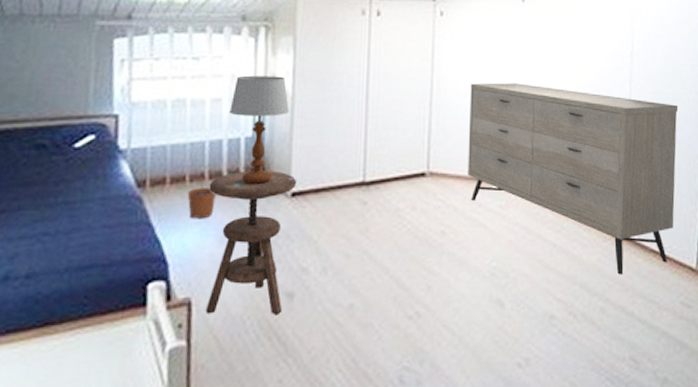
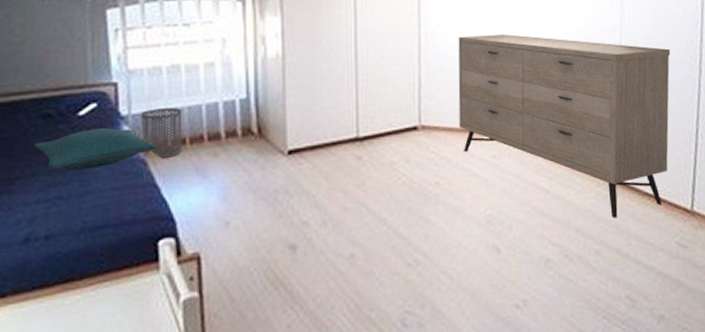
pillow: none [24,162,155,204] -> present [34,128,157,170]
waste bin: none [140,143,184,197] -> present [141,108,181,159]
plant pot: present [187,179,216,219] -> none [188,141,216,179]
side table: present [205,170,297,316] -> none [208,130,293,267]
table lamp: present [229,75,290,184] -> none [223,38,281,144]

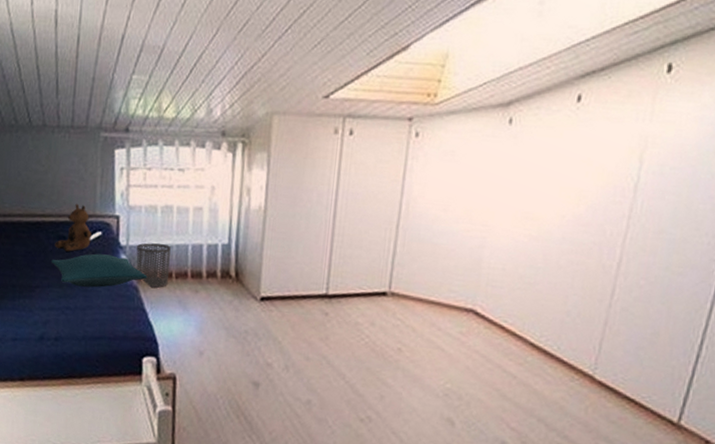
teddy bear: none [38,74,84,131] -> present [55,203,92,252]
dresser: present [458,34,671,218] -> none [429,208,687,416]

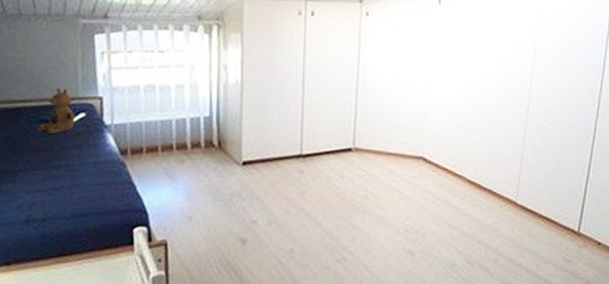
pillow: present [51,253,148,288] -> none [34,134,134,167]
waste bin: present [136,243,171,288] -> none [121,120,155,162]

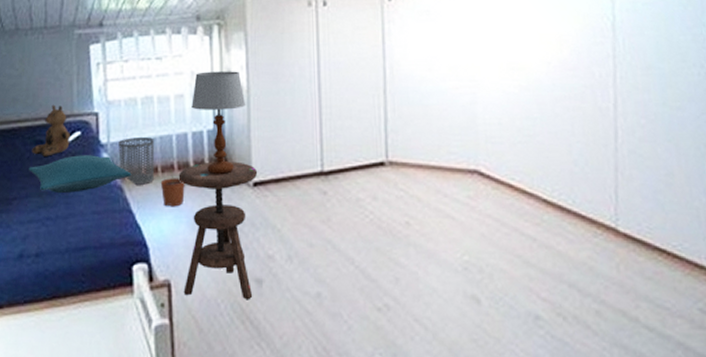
pillow: none [34,134,134,167] -> present [29,155,132,193]
waste bin: none [121,120,155,162] -> present [118,137,154,186]
plant pot: none [160,149,182,181] -> present [160,170,185,207]
side table: none [177,143,247,256] -> present [178,161,258,300]
table lamp: none [190,66,240,154] -> present [191,71,246,174]

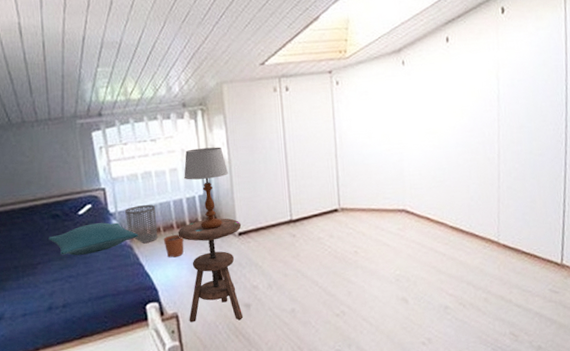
teddy bear: present [32,104,70,157] -> none [49,184,83,227]

